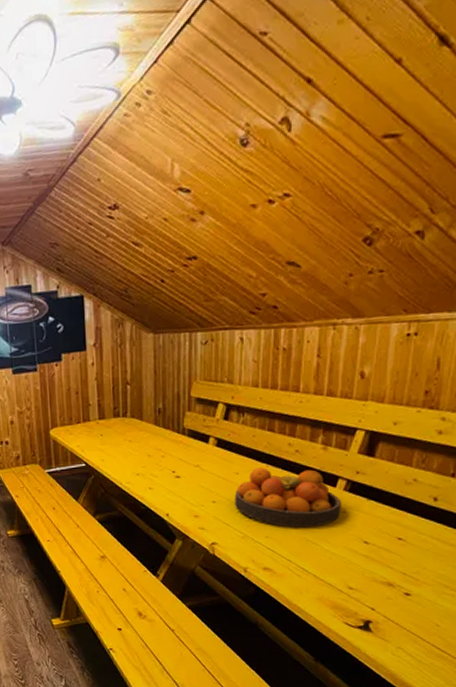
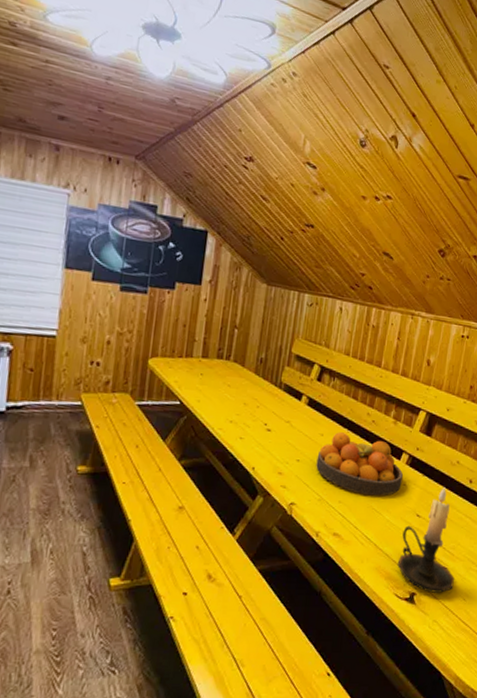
candle holder: none [344,509,423,620] -> present [397,487,455,593]

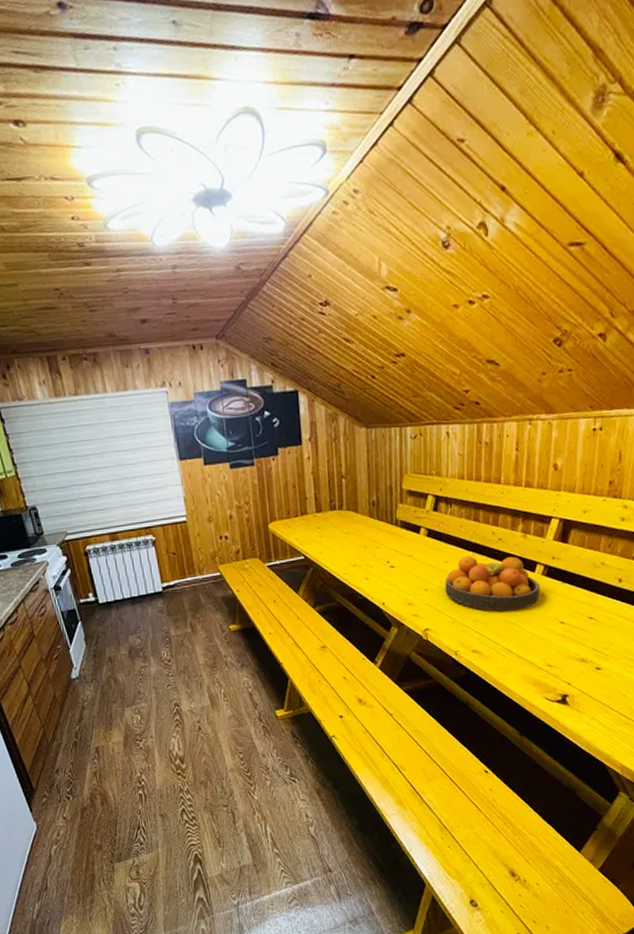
candle holder: present [397,487,455,593] -> none [544,591,612,693]

